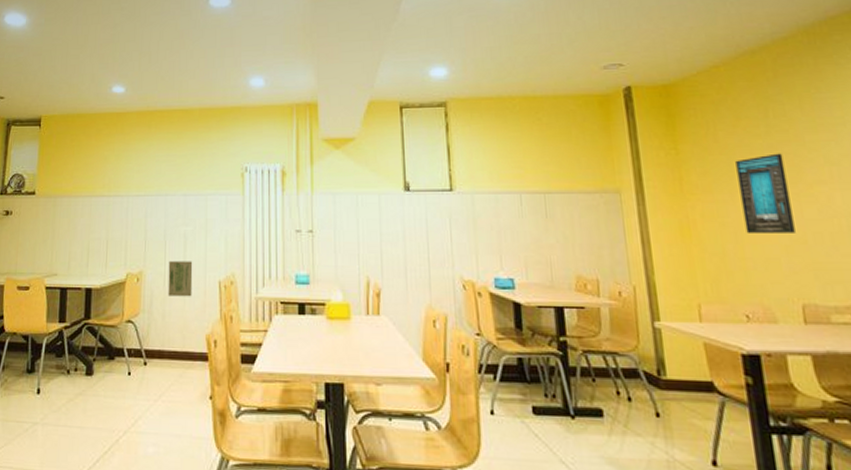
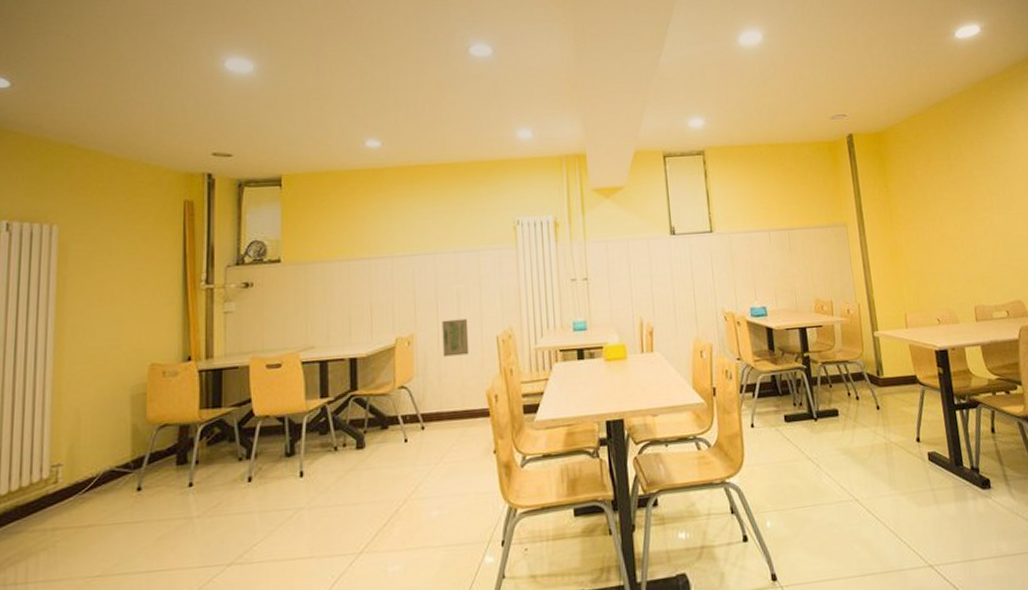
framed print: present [735,153,795,233] -> none [928,187,969,253]

